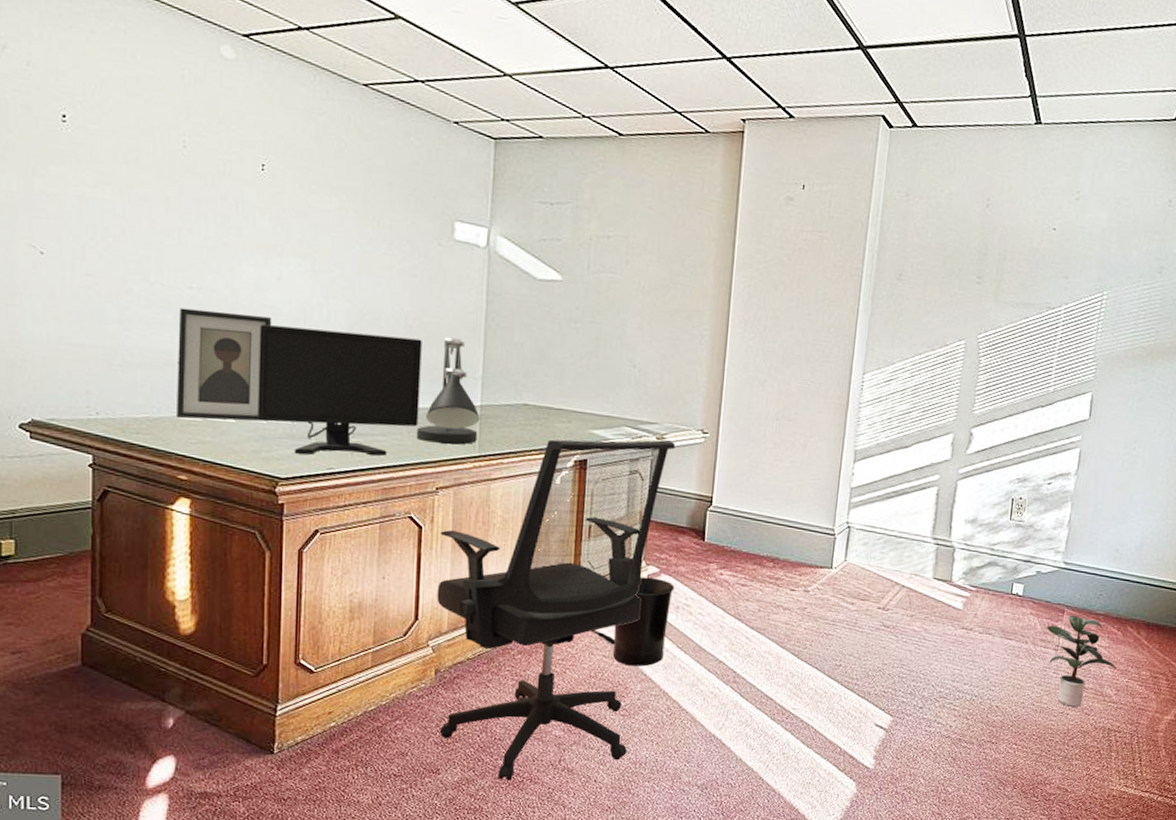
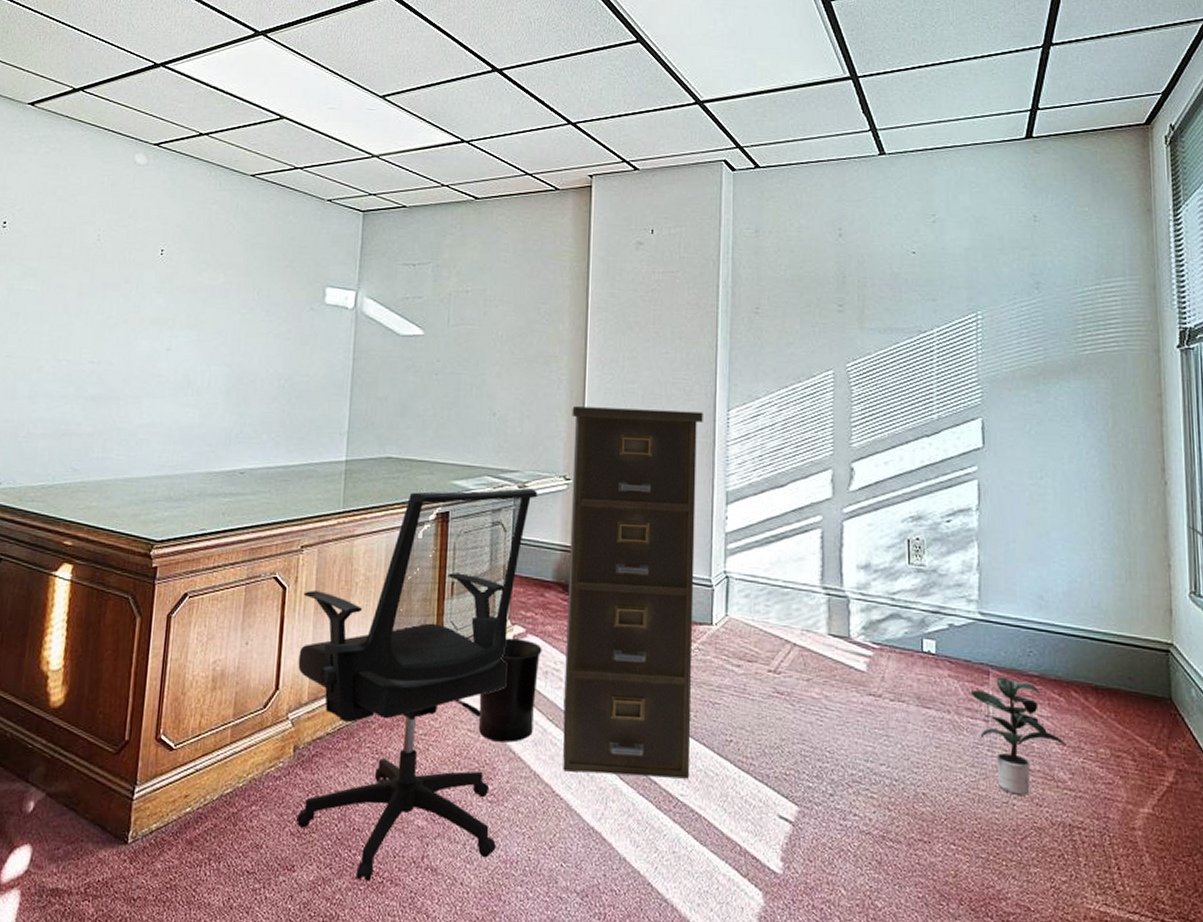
picture frame: present [177,307,272,422] -> none [68,381,160,486]
computer monitor: present [257,324,422,456] -> none [139,392,293,517]
desk lamp: present [416,337,480,445] -> none [284,395,345,501]
filing cabinet: none [690,362,840,696] -> present [563,406,703,779]

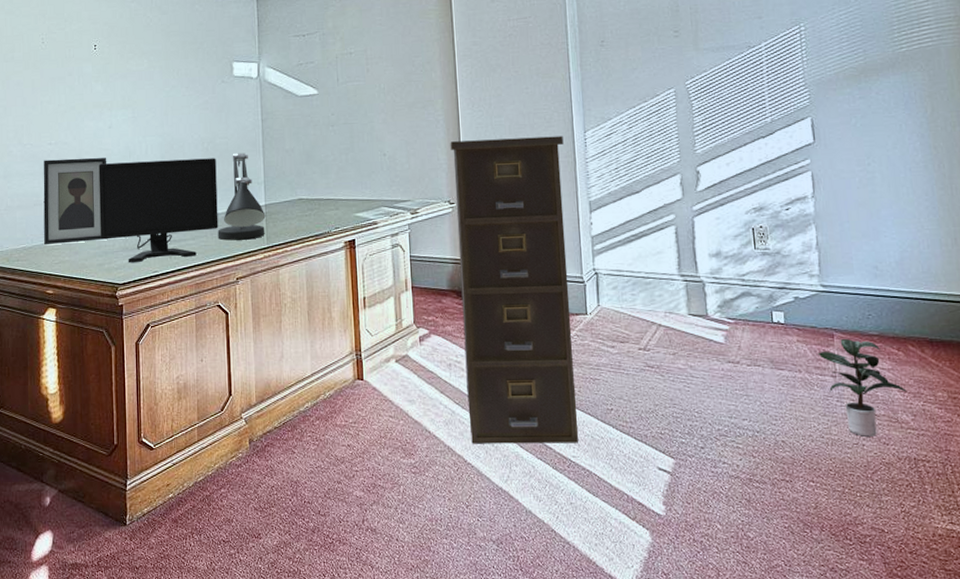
picture frame: none [68,381,160,486] -> present [43,157,108,246]
computer monitor: none [139,392,293,517] -> present [98,158,219,263]
desk lamp: none [284,395,345,501] -> present [217,153,266,241]
office chair: present [296,488,537,881] -> none [243,214,427,542]
waste bin: present [478,638,542,743] -> none [396,339,445,424]

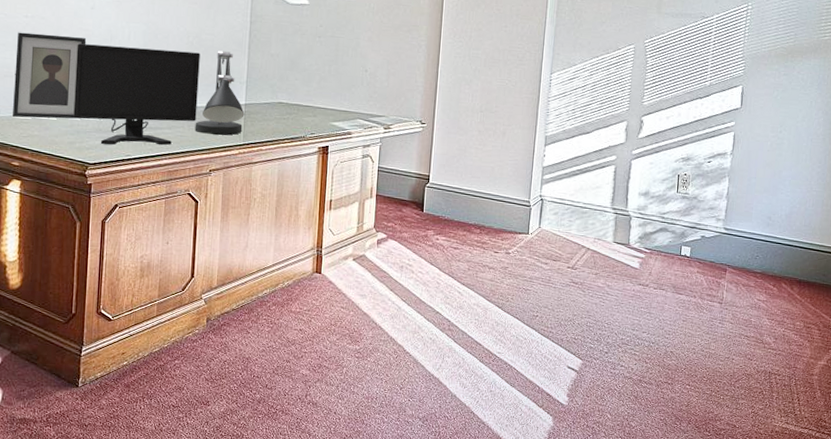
filing cabinet: present [450,136,578,444] -> none [412,67,532,342]
potted plant: present [817,339,907,437] -> none [711,274,774,353]

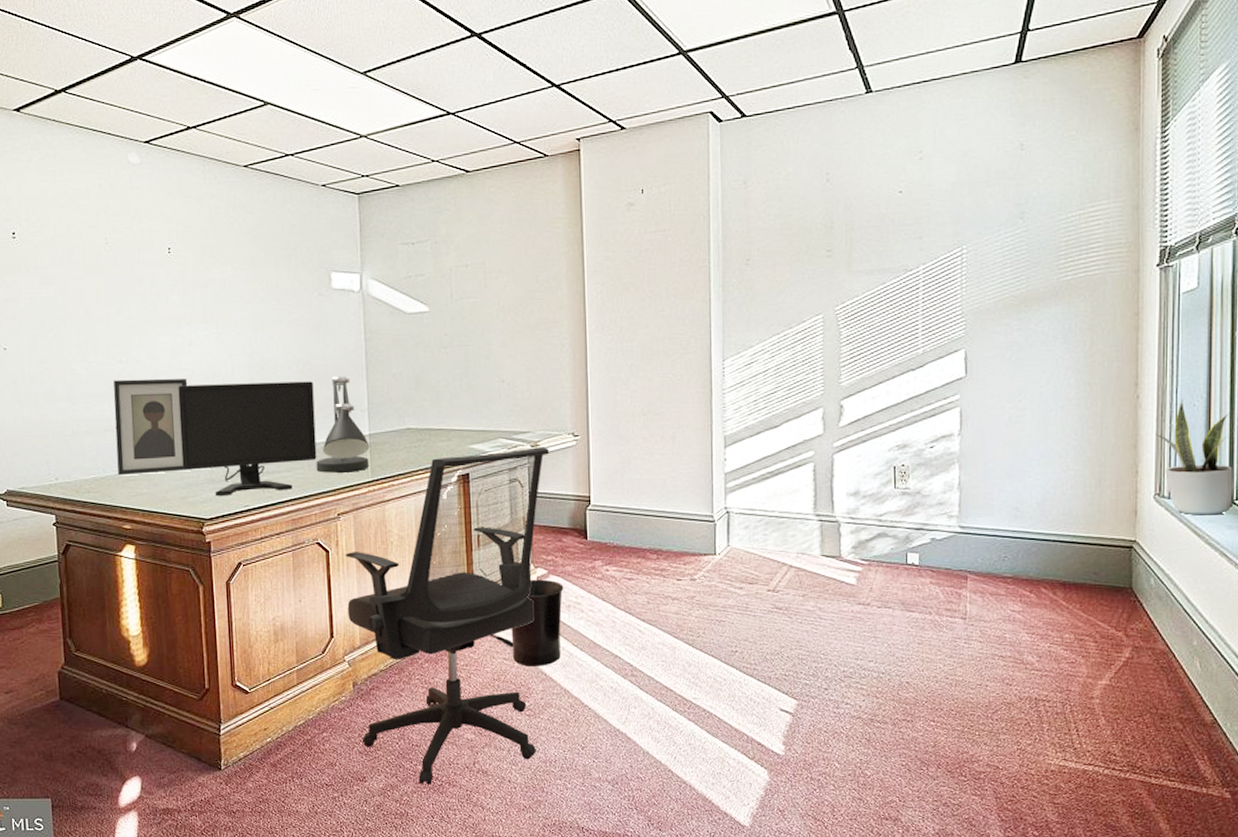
office chair: none [209,129,399,412] -> present [345,447,549,785]
waste bin: none [349,241,399,316] -> present [511,579,564,667]

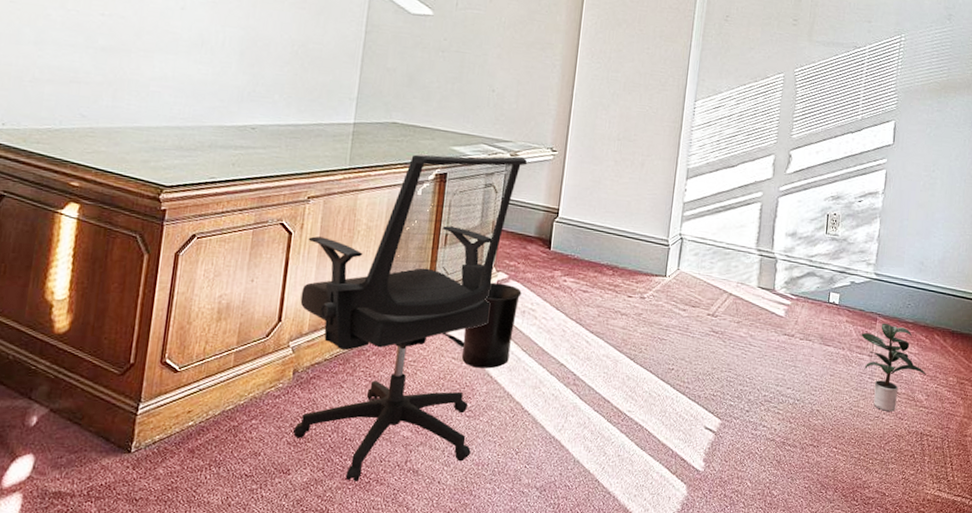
picture frame: present [113,378,192,476] -> none [76,32,173,134]
computer monitor: present [178,381,317,497] -> none [150,48,306,167]
desk lamp: present [316,376,370,473] -> none [293,62,353,158]
potted plant: none [949,581,1035,678] -> present [861,324,926,412]

